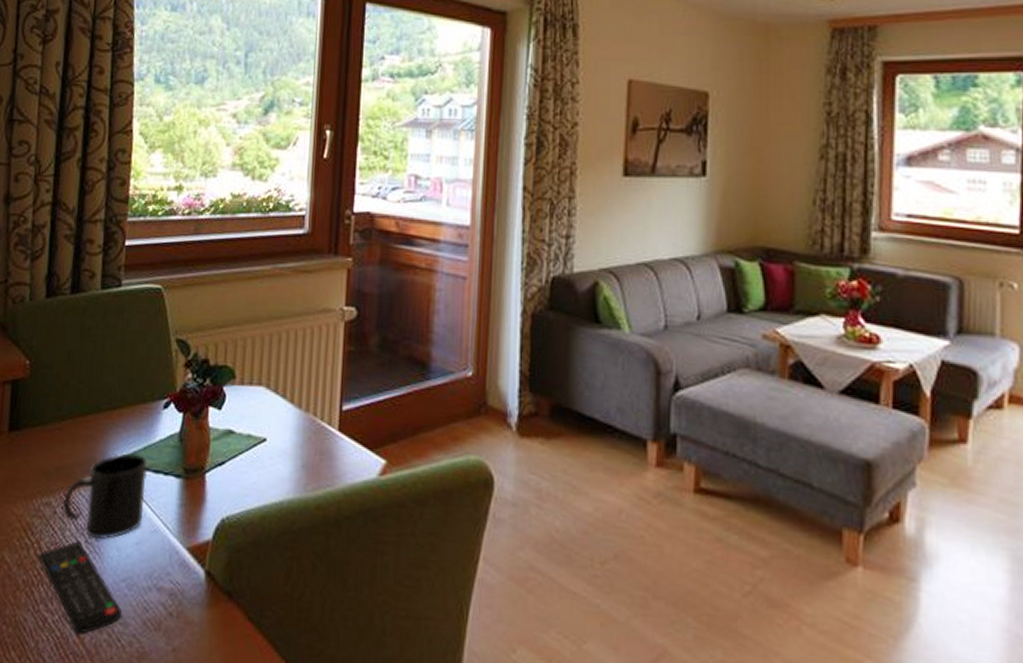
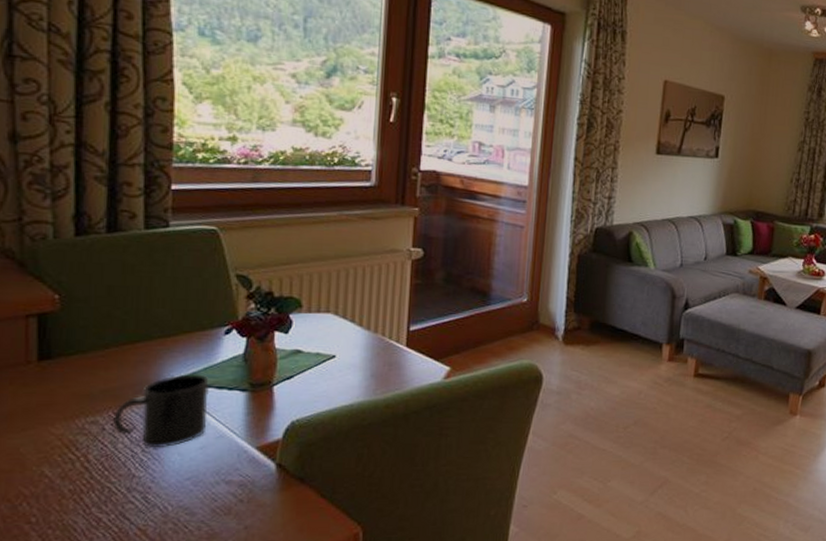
remote control: present [38,541,123,634] -> none [86,451,189,527]

